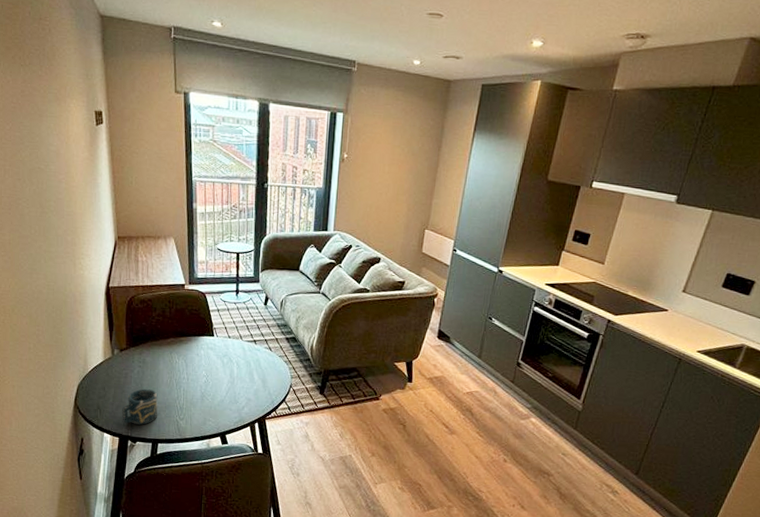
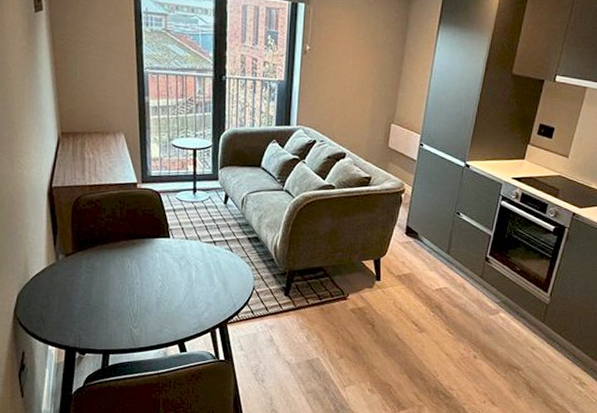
cup: present [122,389,158,425] -> none [68,296,109,335]

